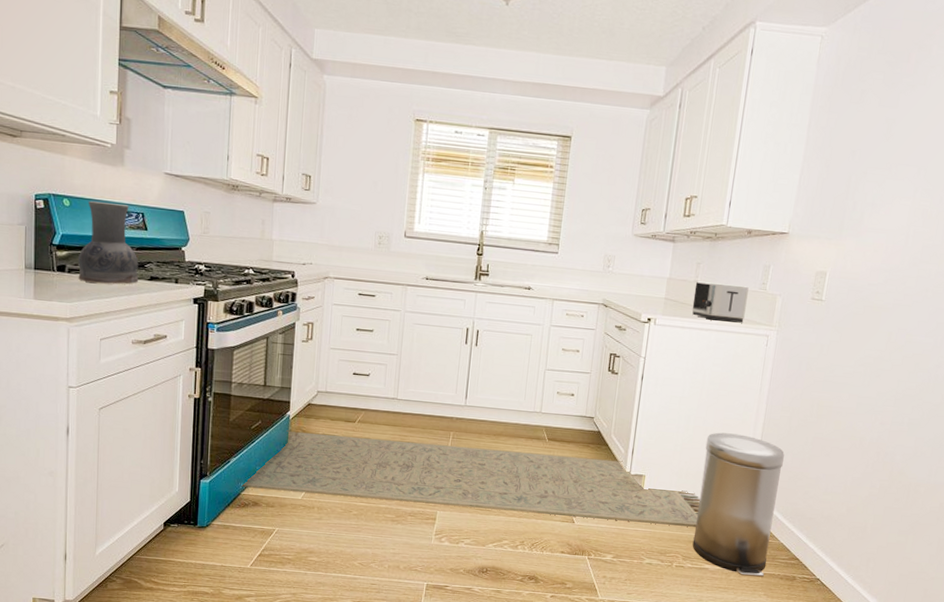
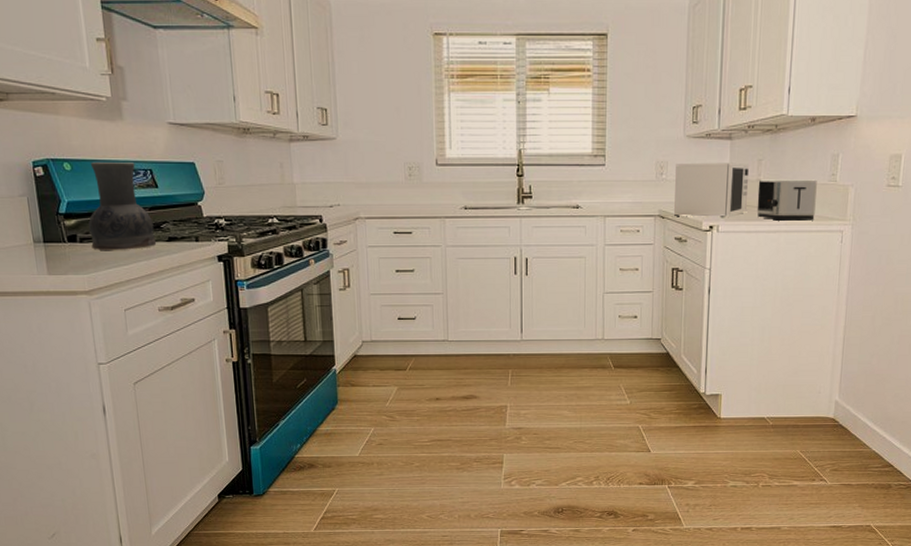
rug: present [241,430,700,527] -> none [294,382,782,450]
microwave: none [616,258,689,313] -> present [674,162,750,218]
pedal bin: present [692,432,785,578] -> none [778,340,870,490]

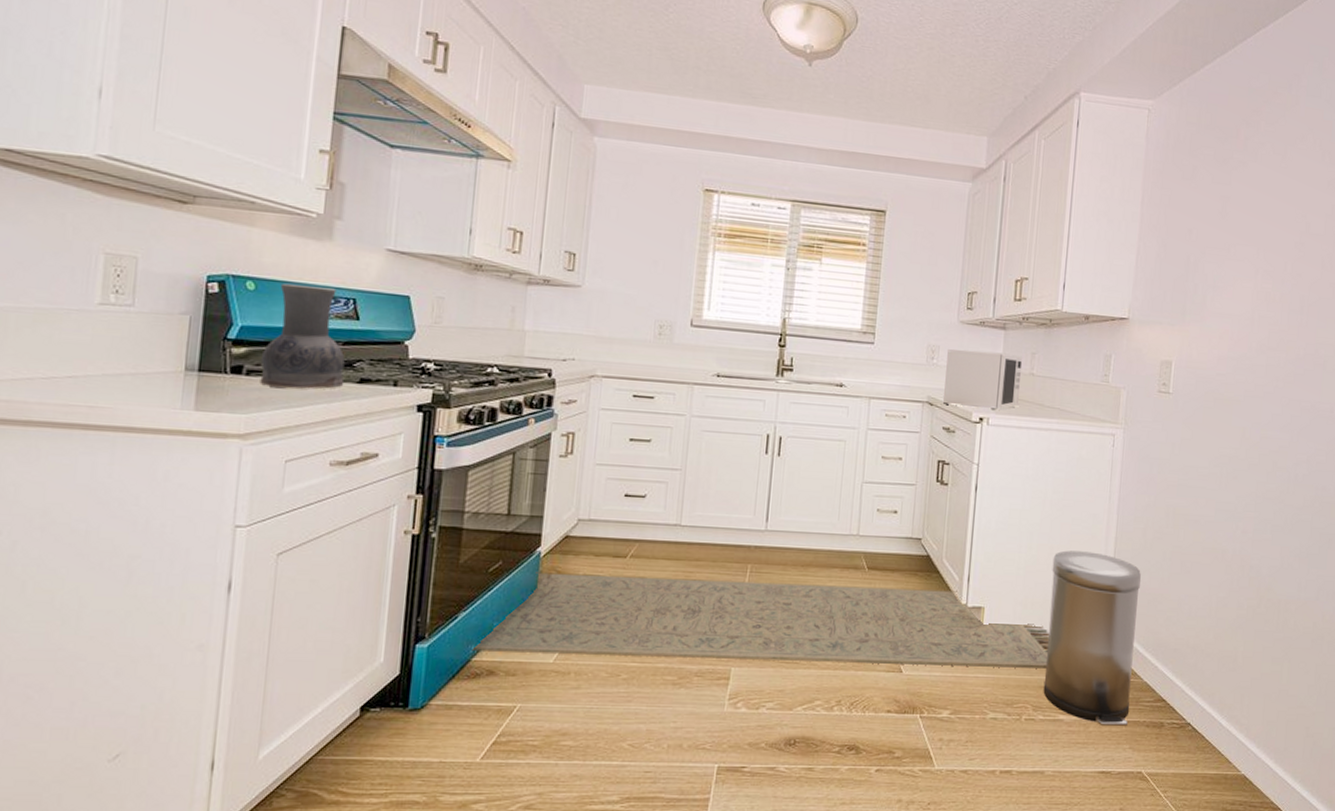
rug: none [294,382,782,450] -> present [472,572,1049,669]
toaster: present [756,179,817,221] -> none [1028,374,1090,421]
pedal bin: none [778,340,870,490] -> present [1043,550,1142,727]

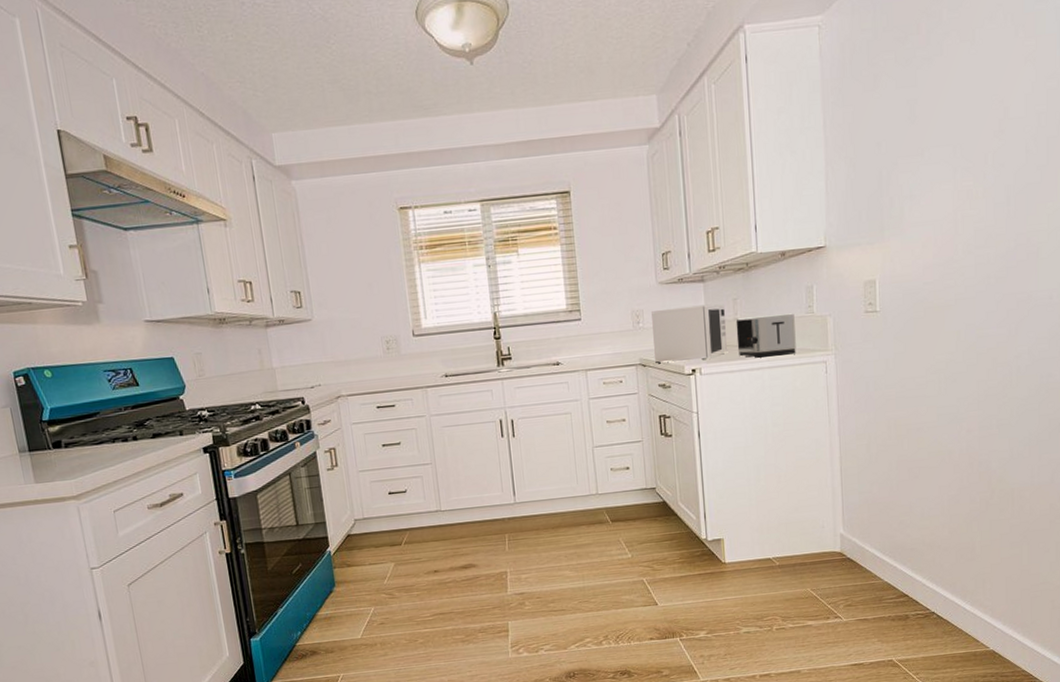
vase: present [259,283,345,390] -> none [70,363,142,454]
rug: present [472,572,1049,669] -> none [294,528,790,638]
toaster: none [1028,374,1090,421] -> present [735,313,796,358]
pedal bin: present [1043,550,1142,727] -> none [781,473,873,626]

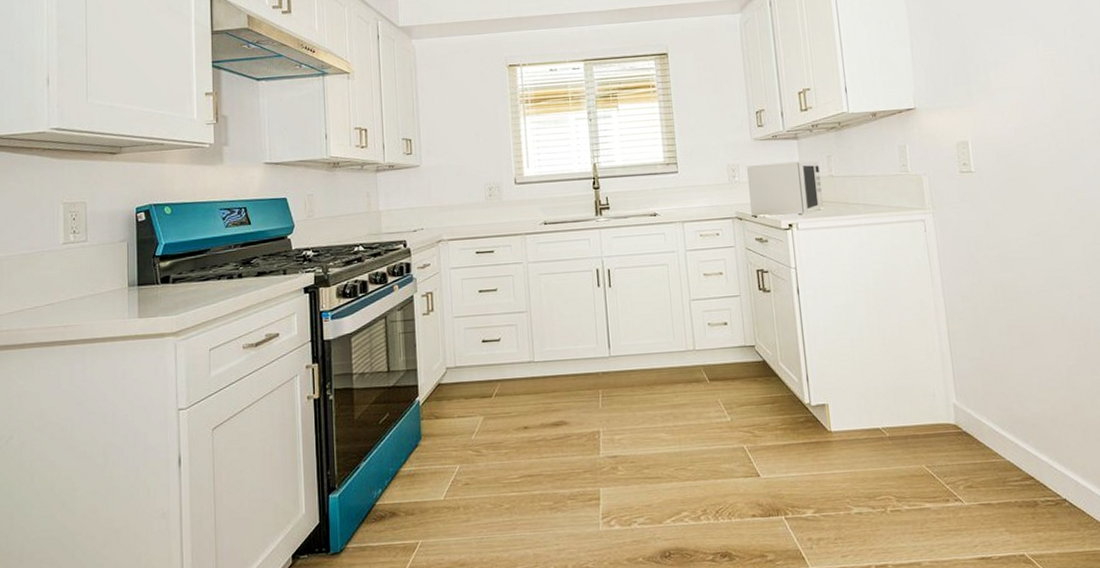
toaster: present [735,313,796,358] -> none [830,171,893,214]

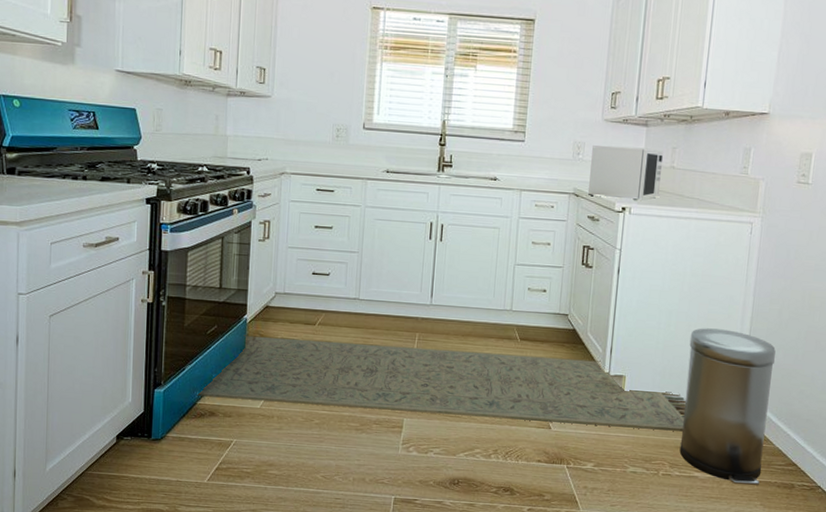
rug: none [375,391,902,496] -> present [197,335,686,432]
pedal bin: none [887,337,999,511] -> present [679,328,776,486]

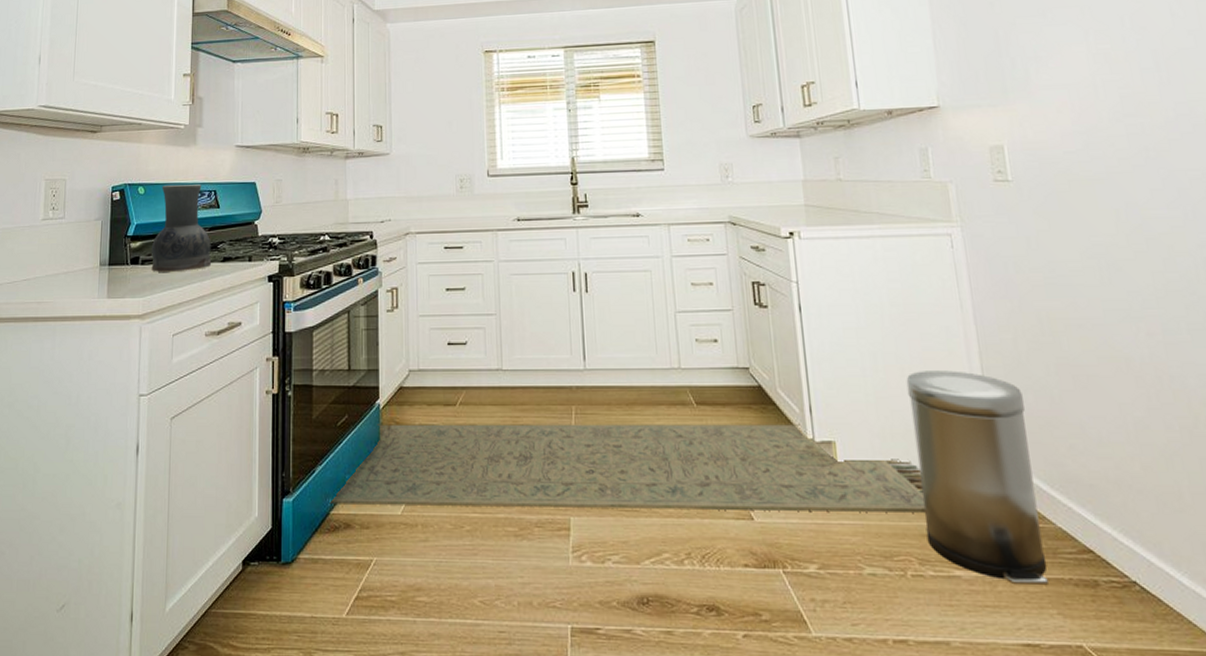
vase: none [28,100,90,186] -> present [151,184,212,273]
microwave: present [588,144,664,201] -> none [742,161,830,223]

